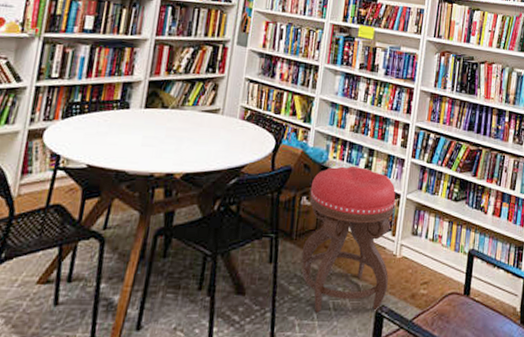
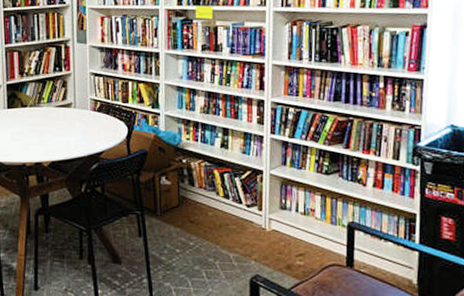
stool: present [301,166,396,313] -> none [168,146,260,280]

